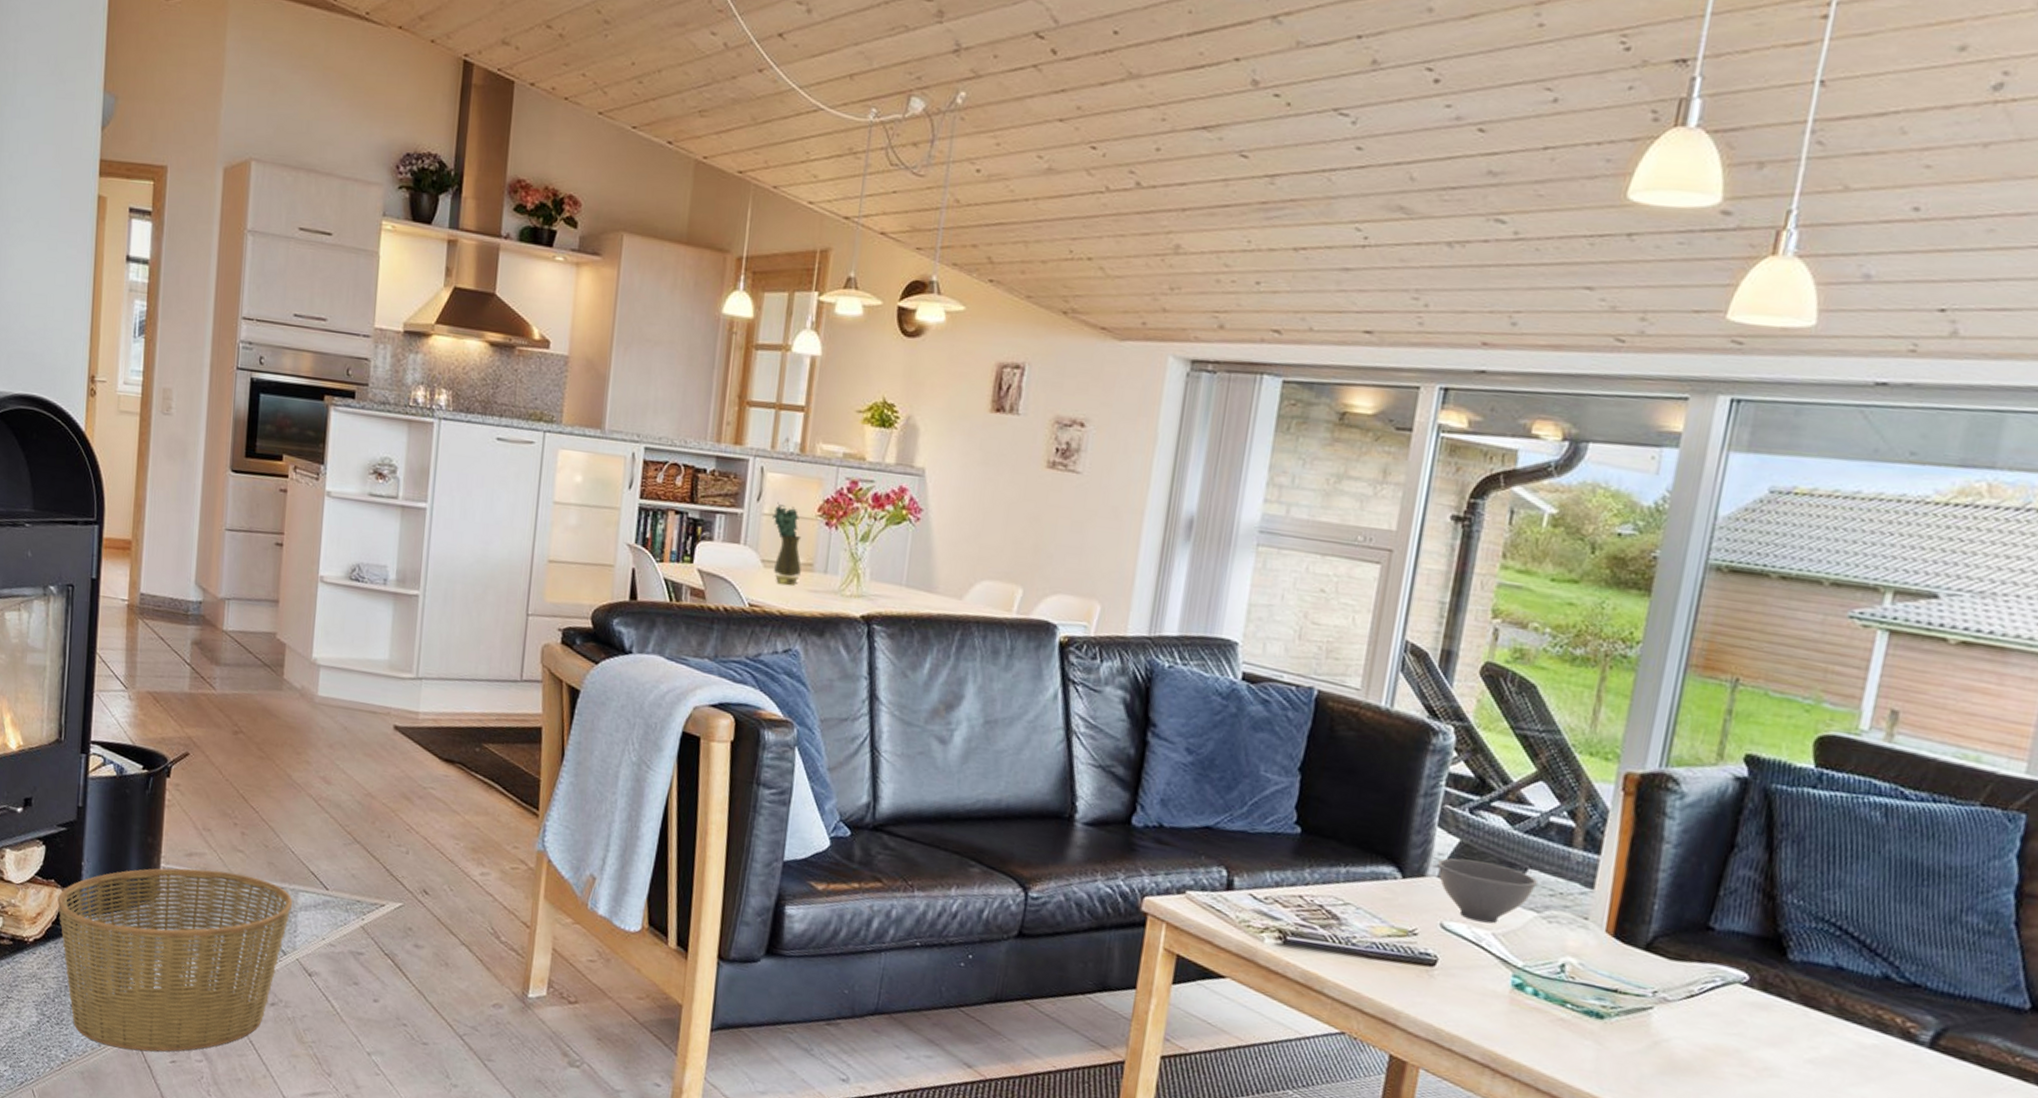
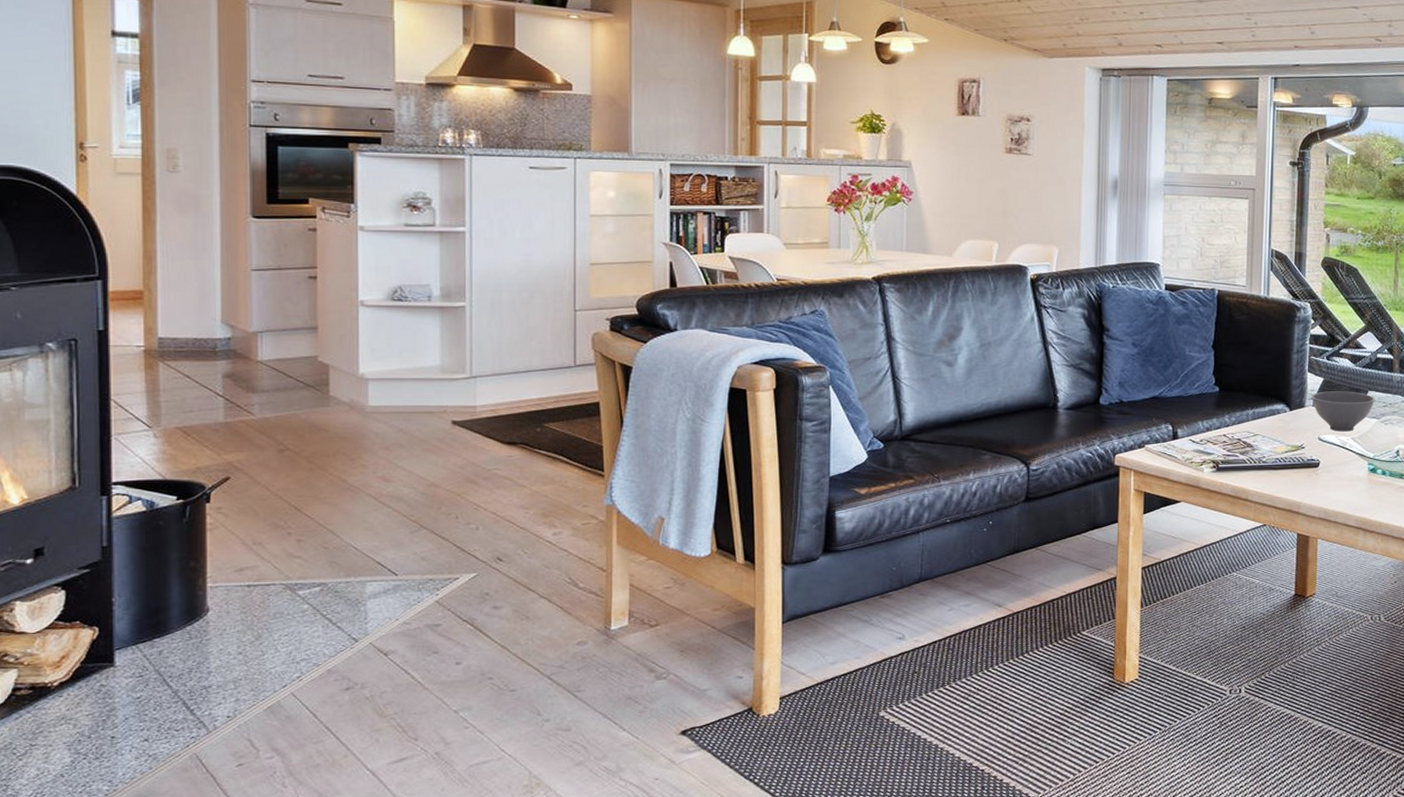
basket: present [57,868,293,1052] -> none [85,578,361,767]
vase: present [773,501,802,586] -> none [790,197,818,261]

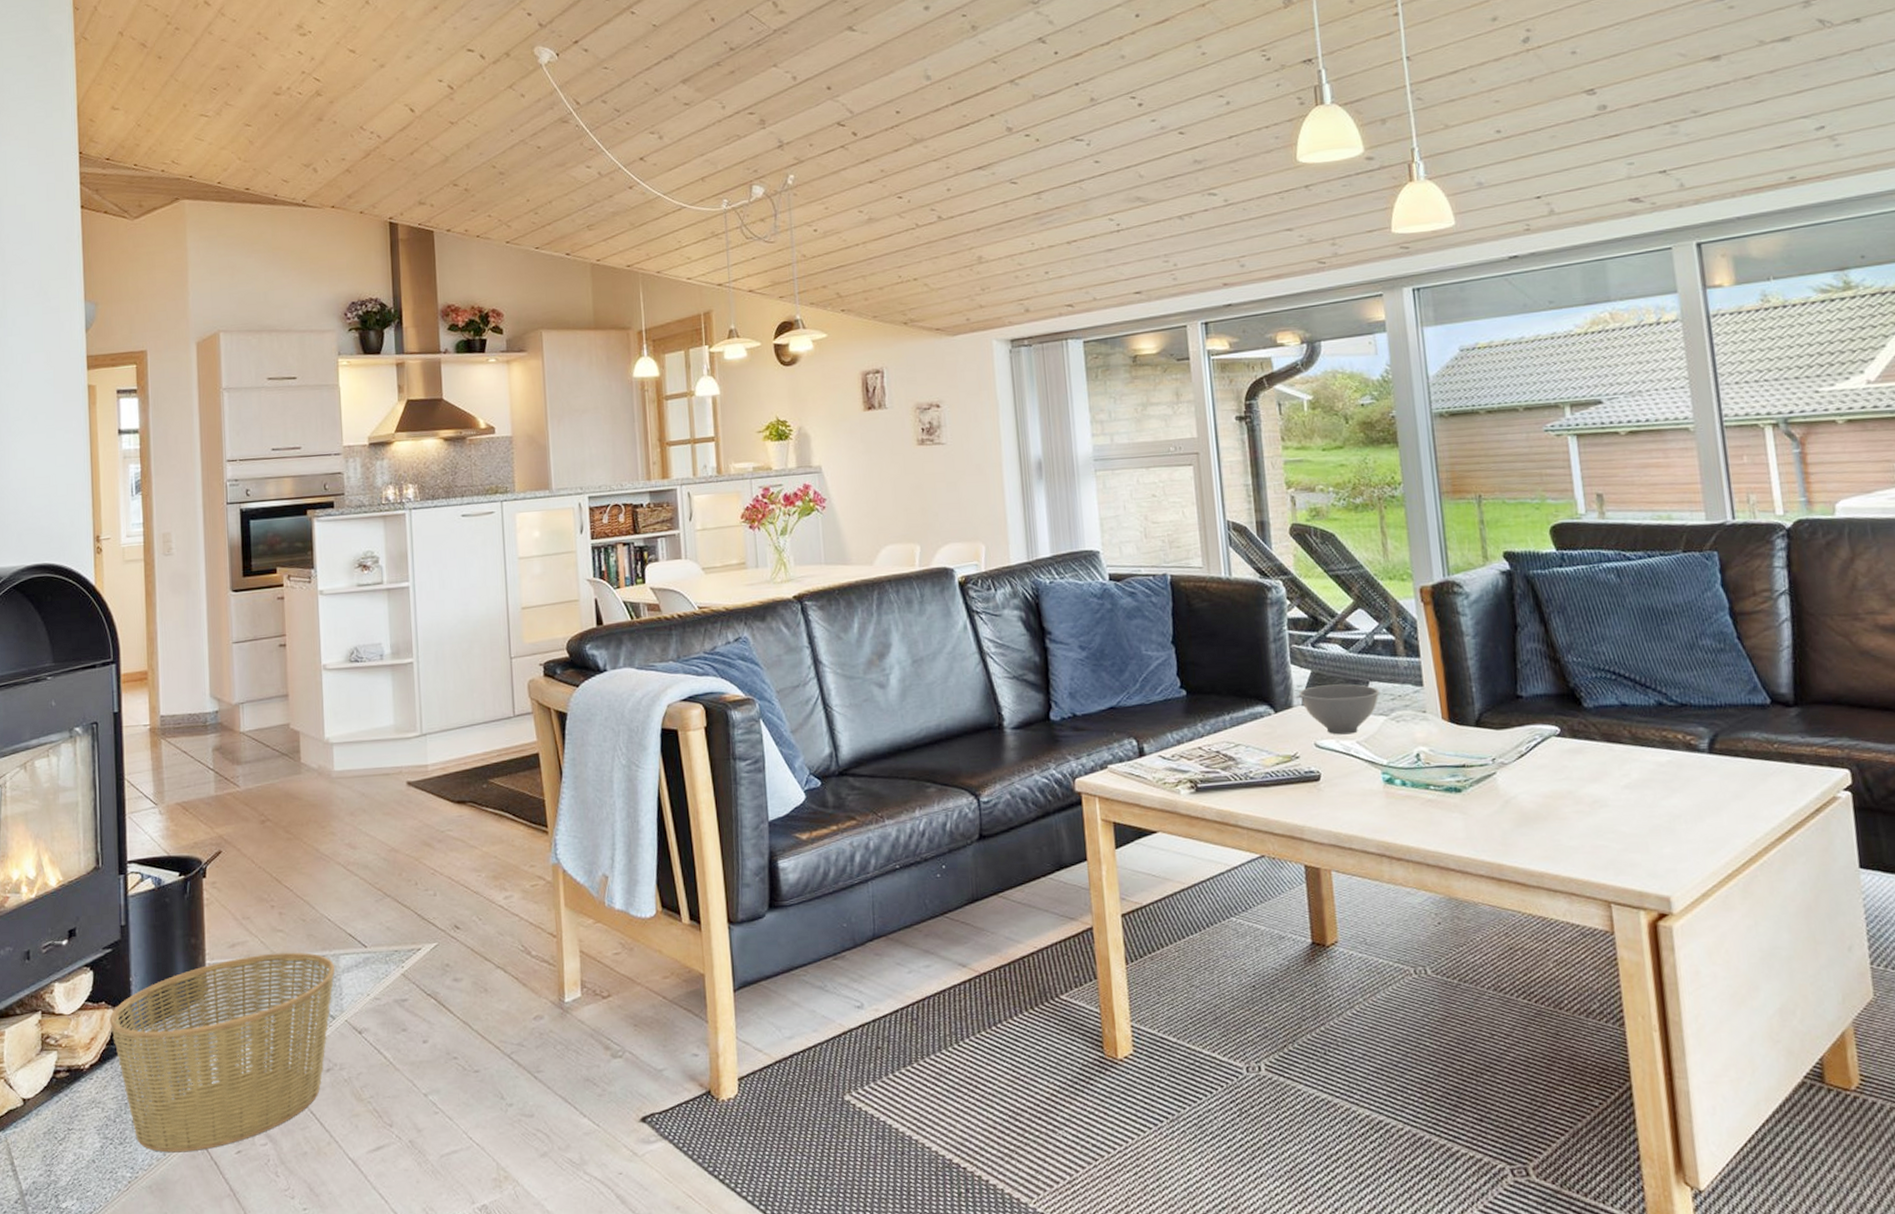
basket: none [85,578,361,767] -> present [109,952,336,1153]

